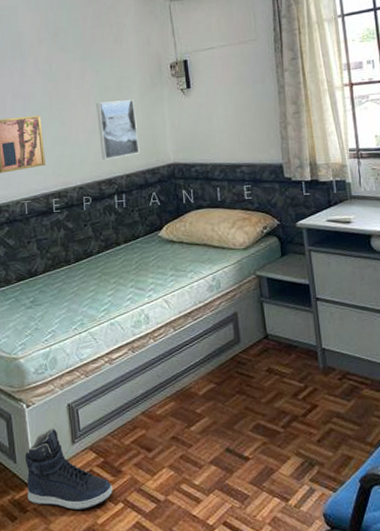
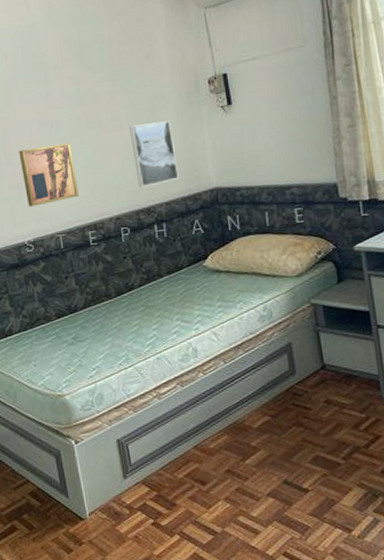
sneaker: present [24,428,113,511] -> none [76,463,168,543]

